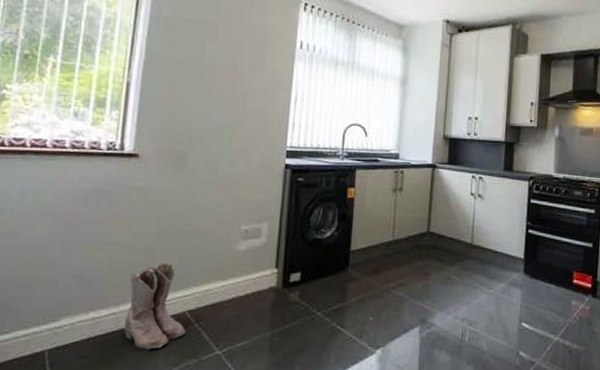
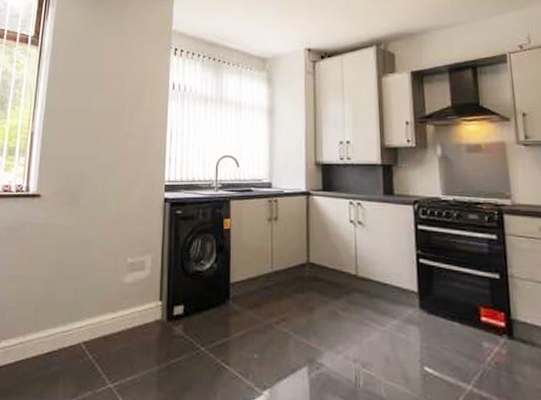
boots: present [124,263,186,350] -> none [29,295,81,380]

